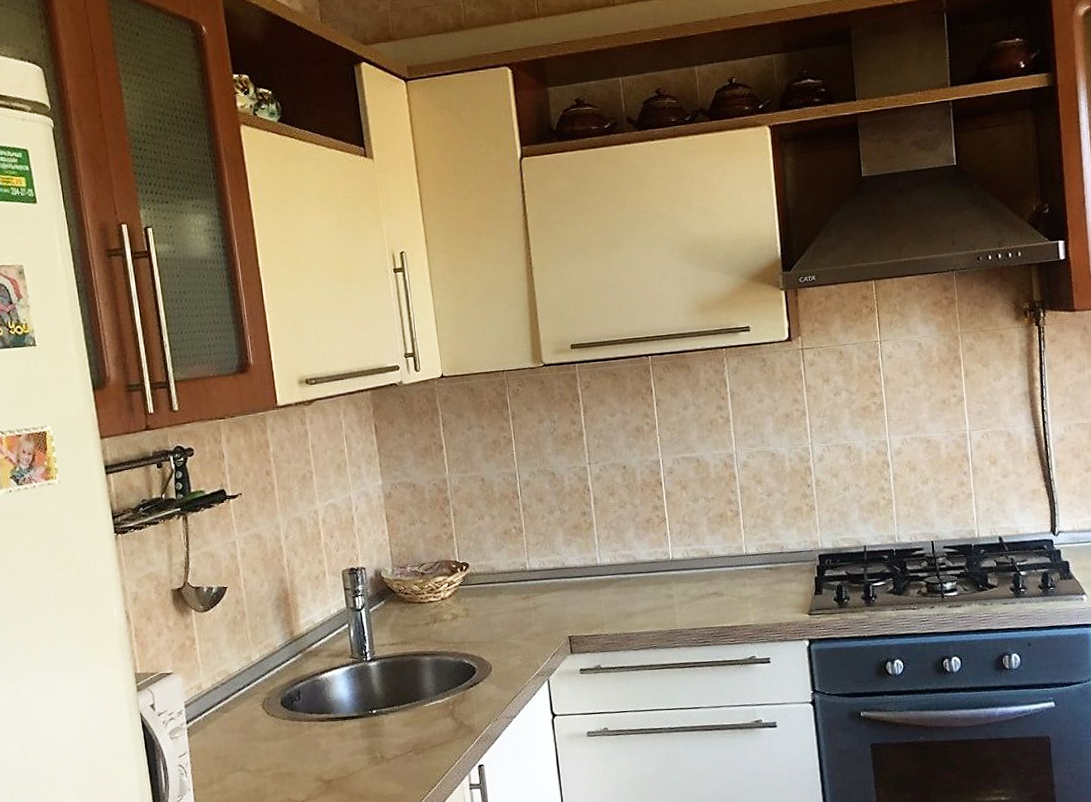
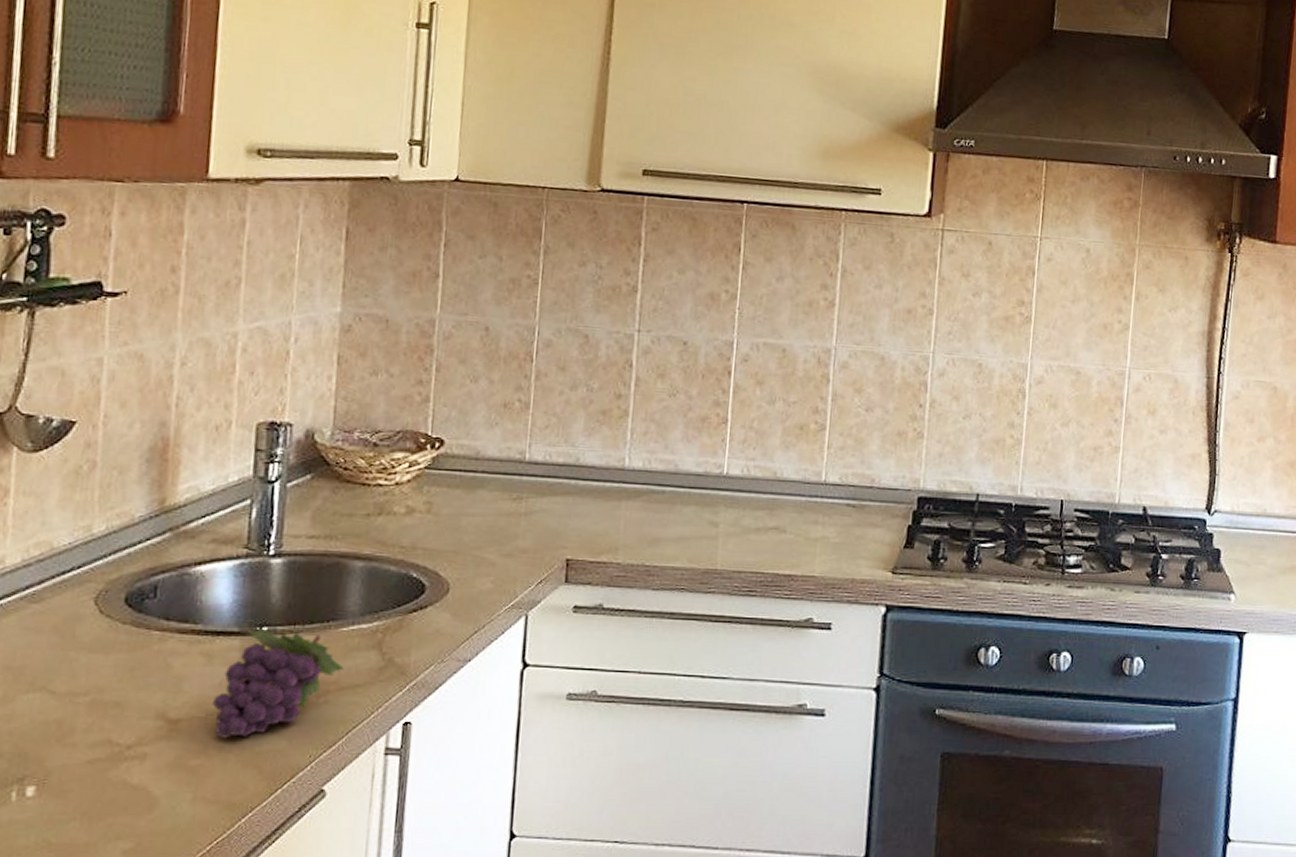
fruit: none [350,711,432,789] -> present [213,628,344,738]

